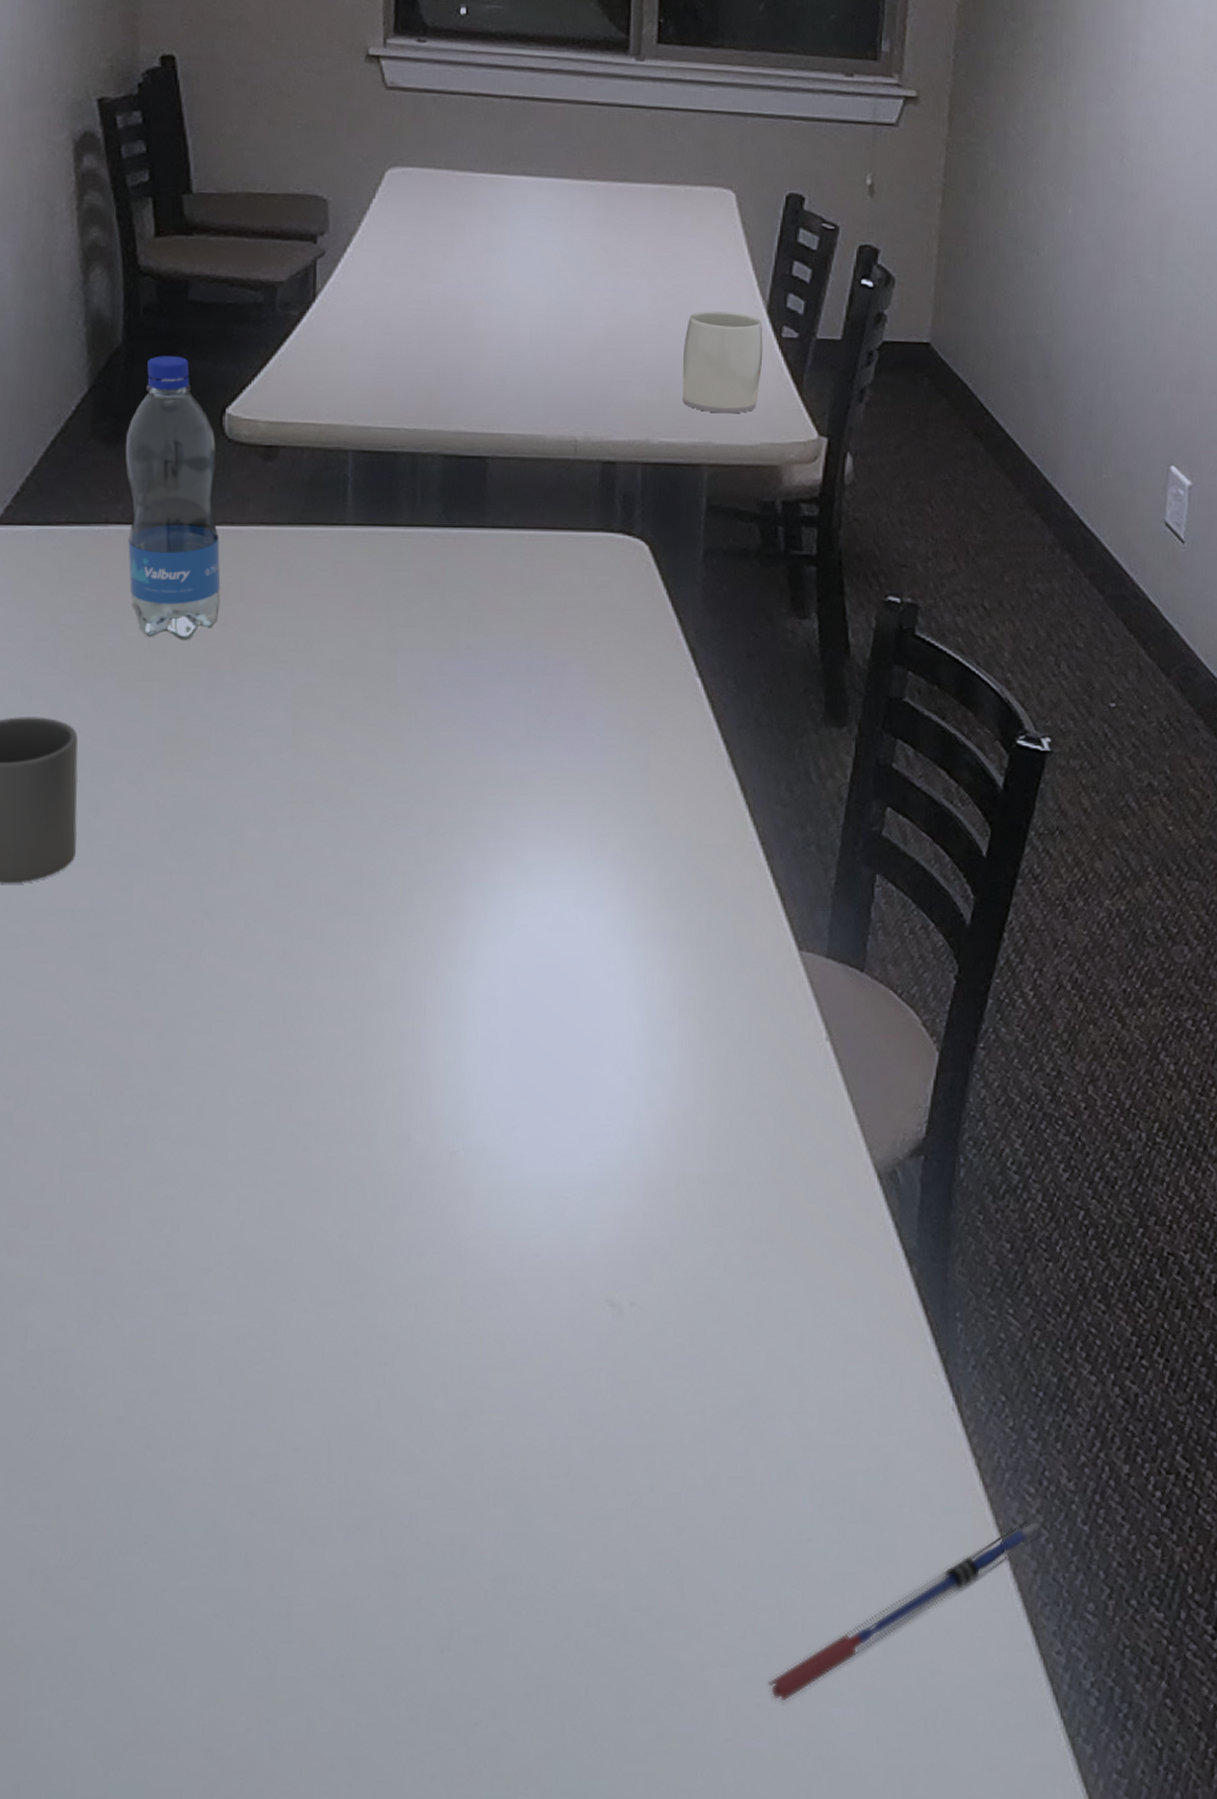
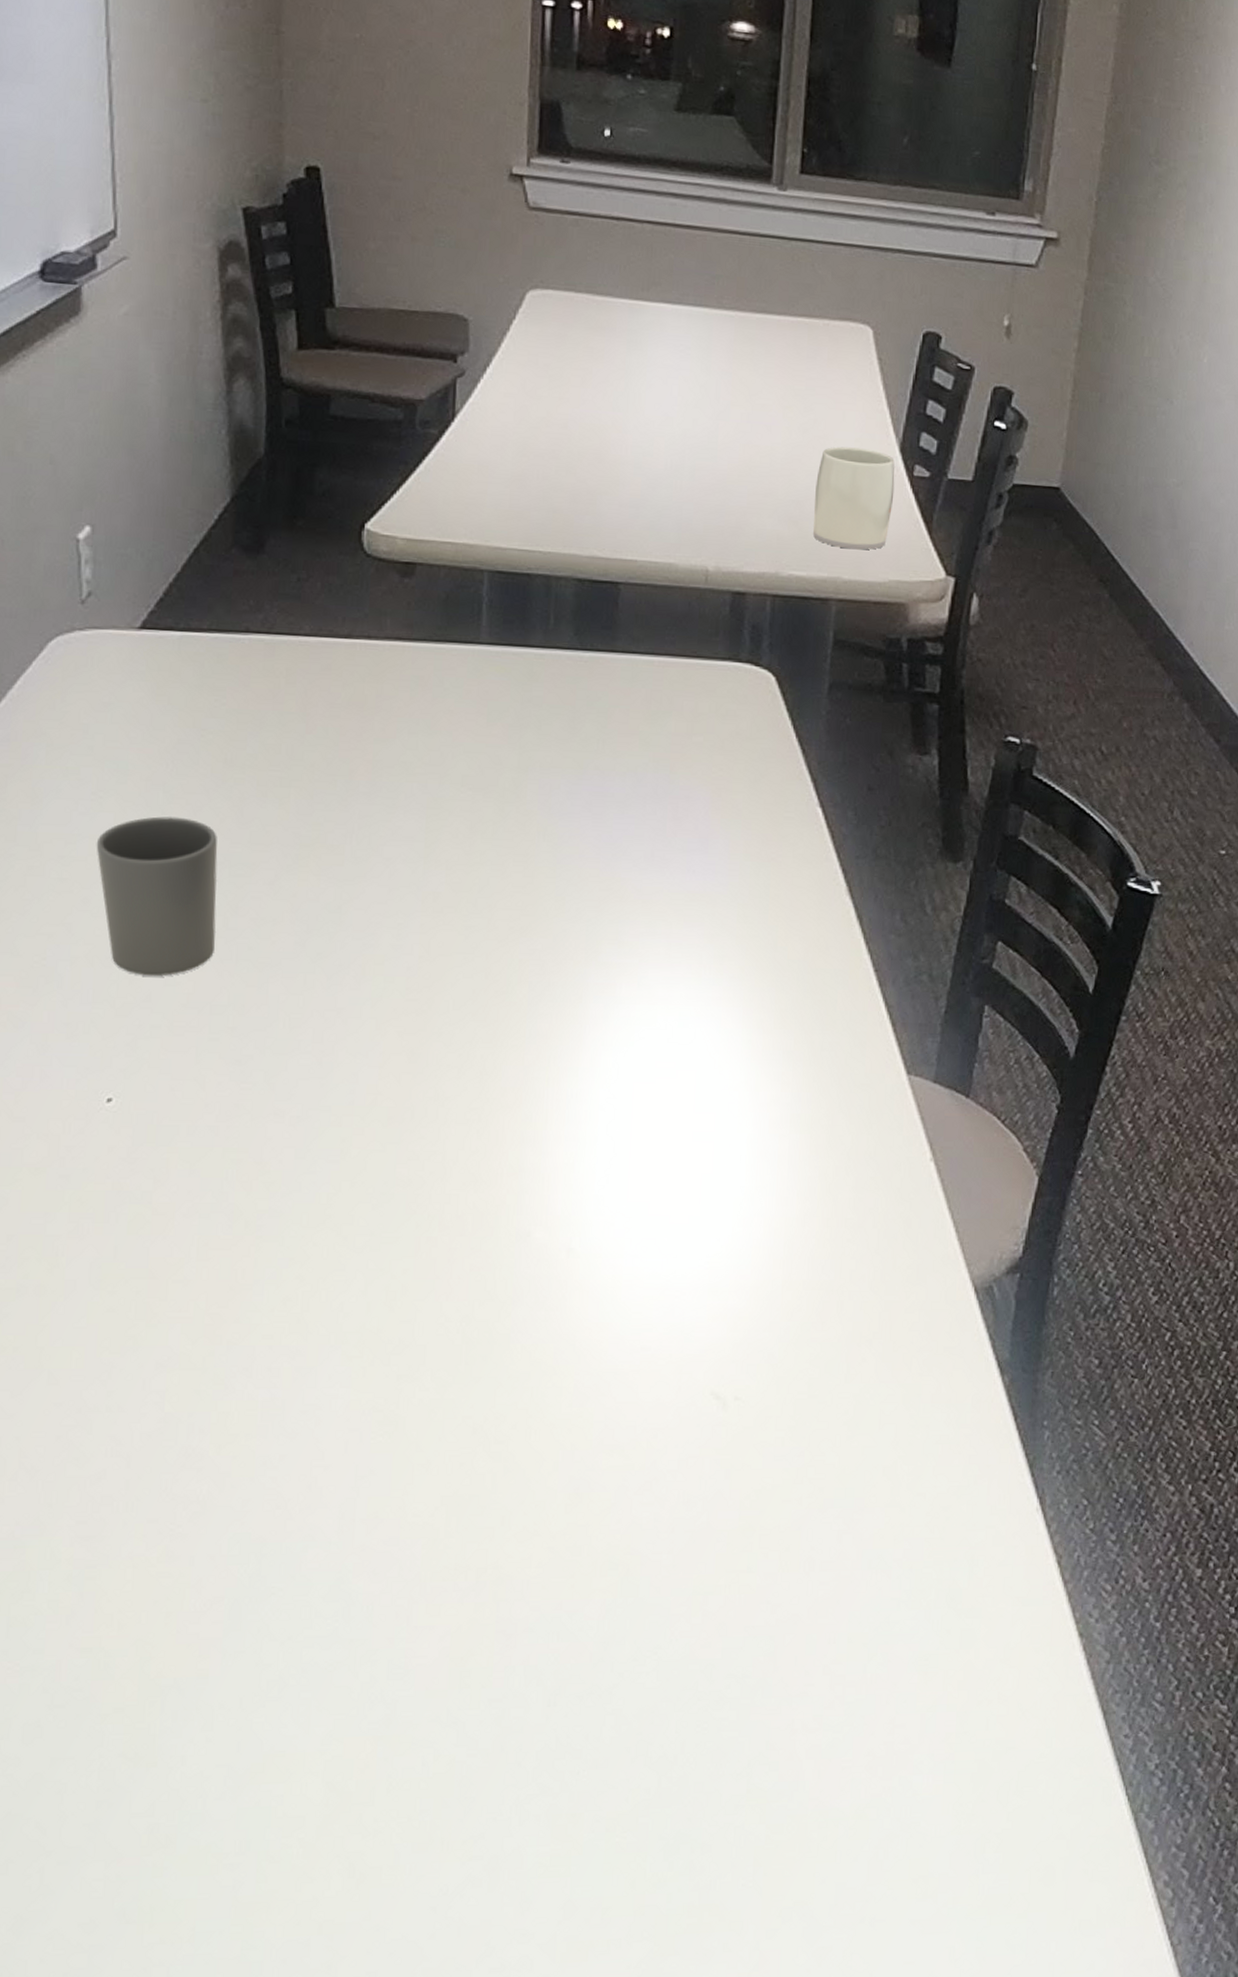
bottle: present [124,356,221,641] -> none [265,468,358,750]
pen: present [768,1521,1043,1702] -> none [852,1615,1117,1767]

